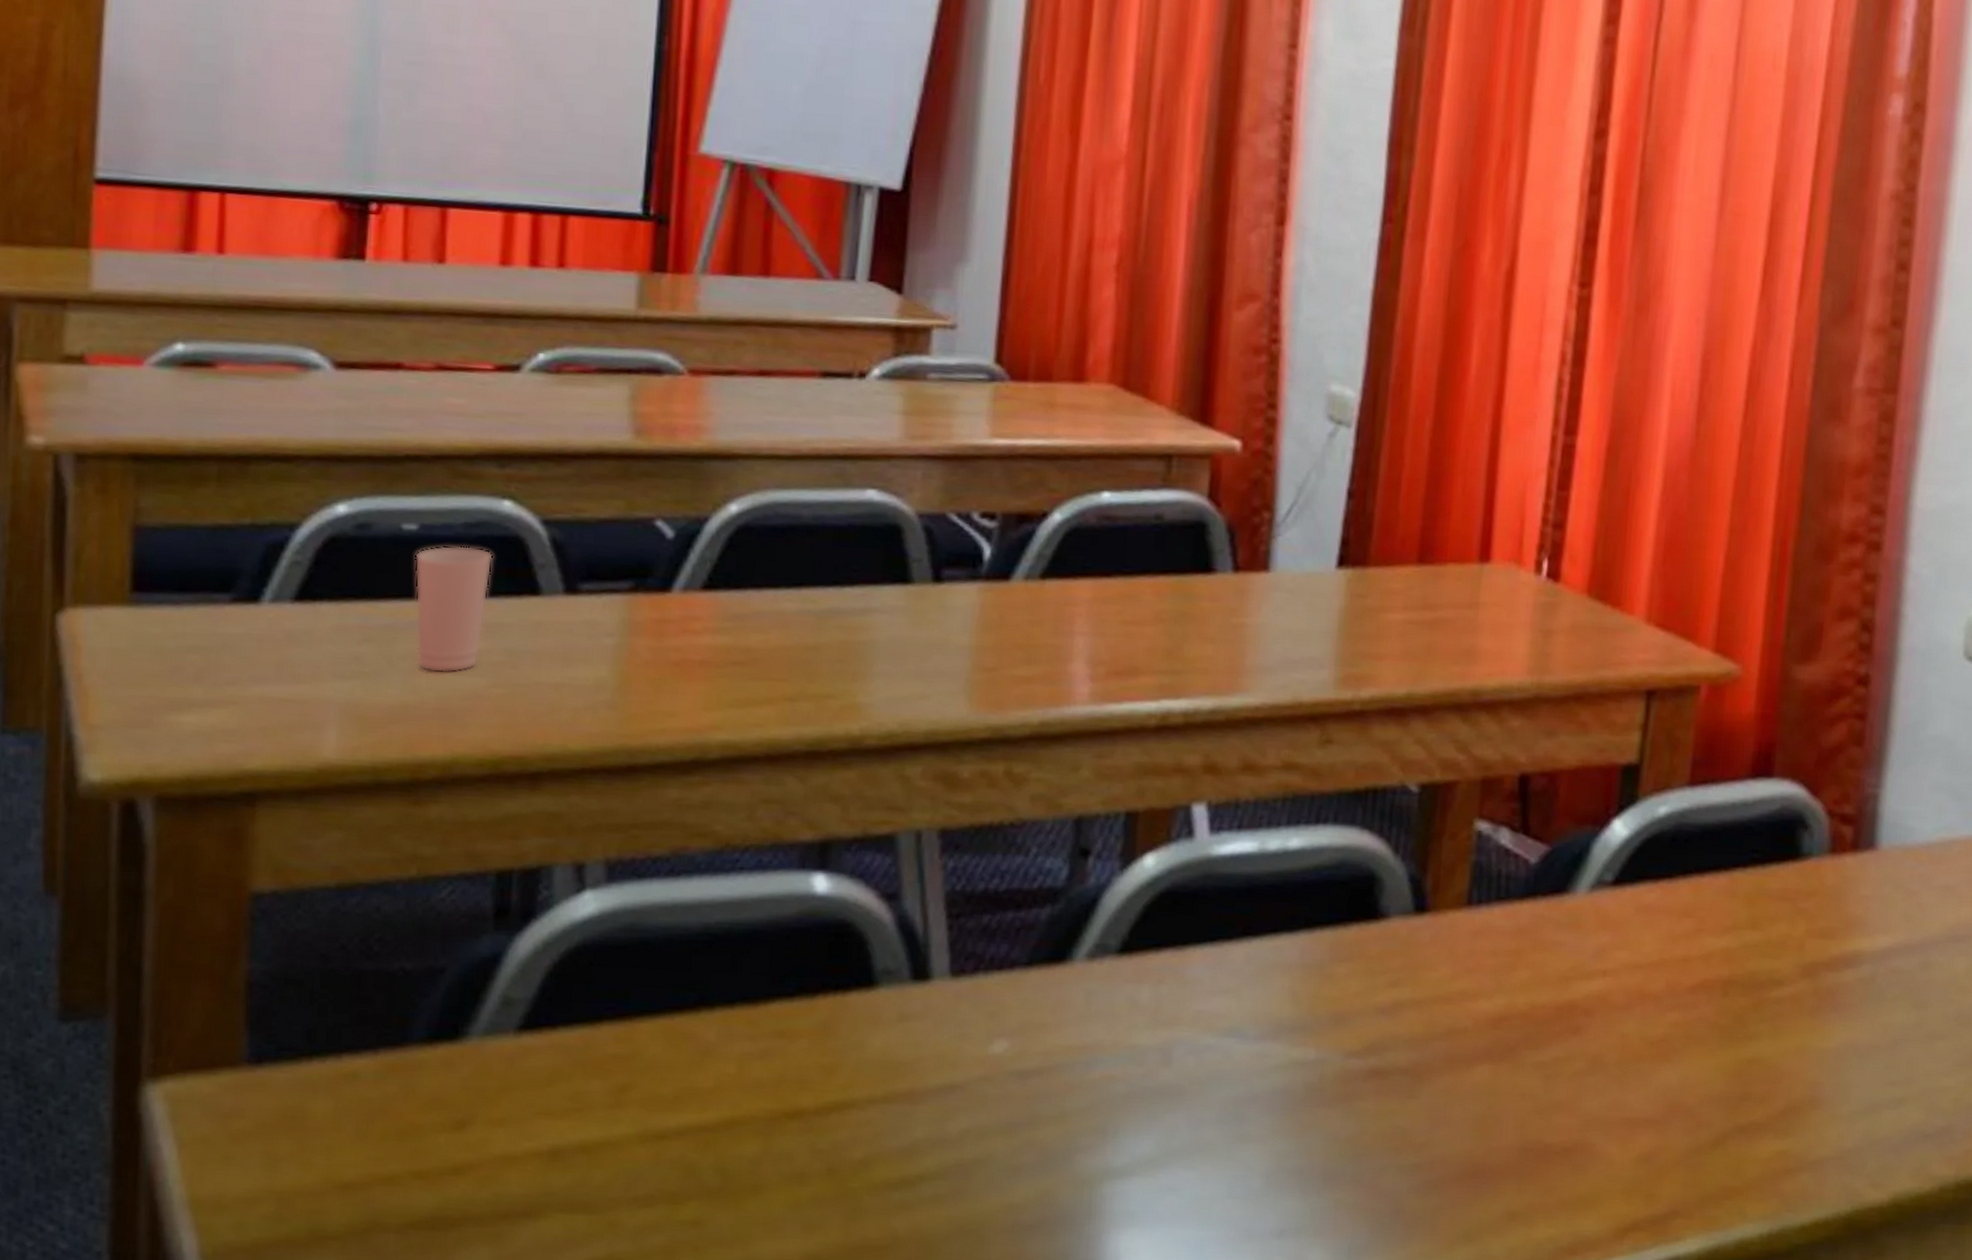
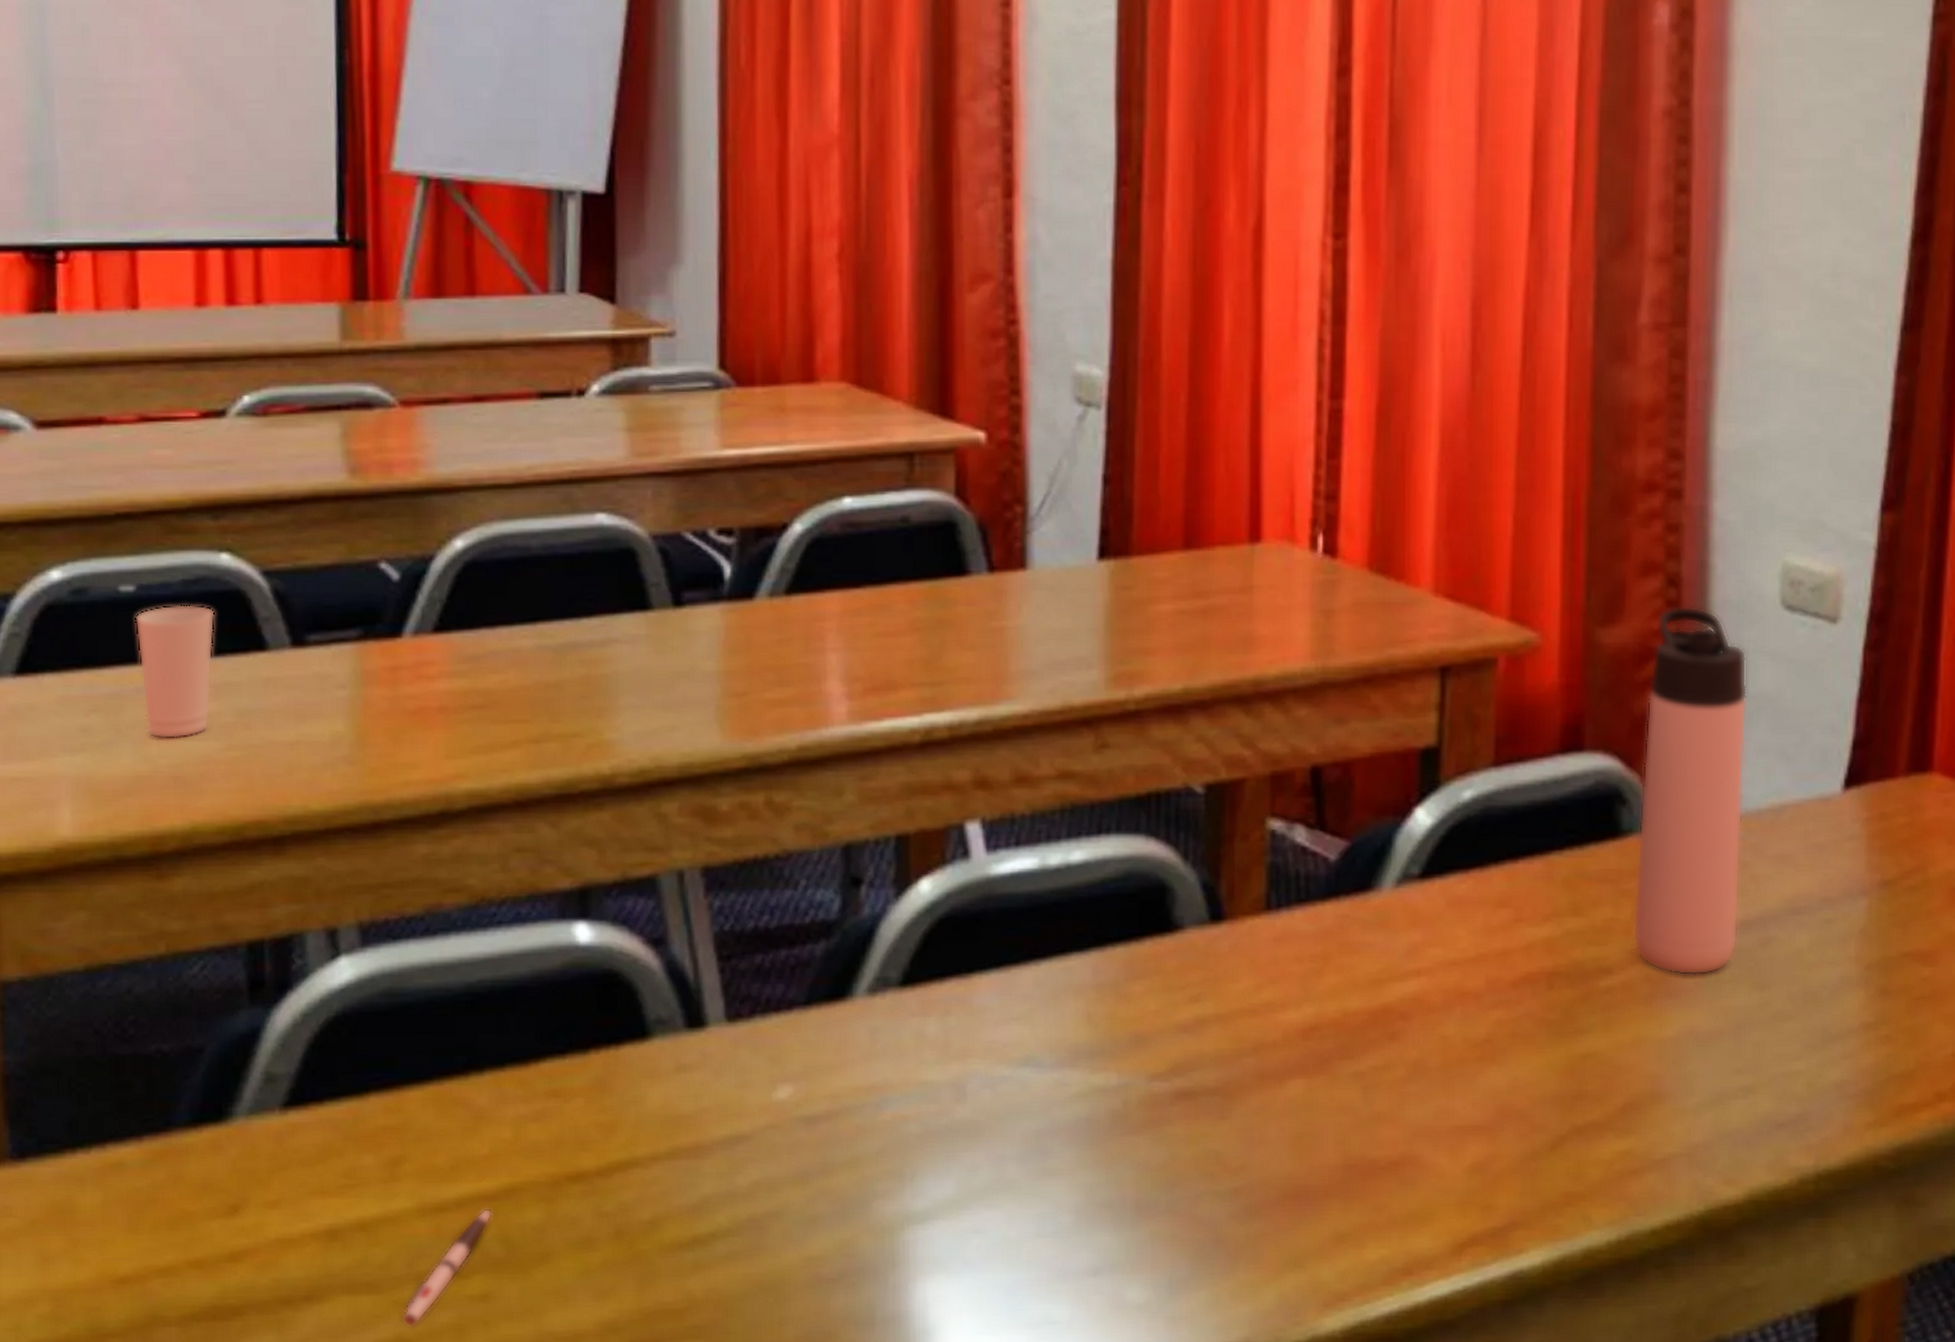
pen: none [614,1138,711,1247] -> present [402,1208,492,1327]
thermos bottle: none [1804,650,1929,992] -> present [1633,606,1748,975]

